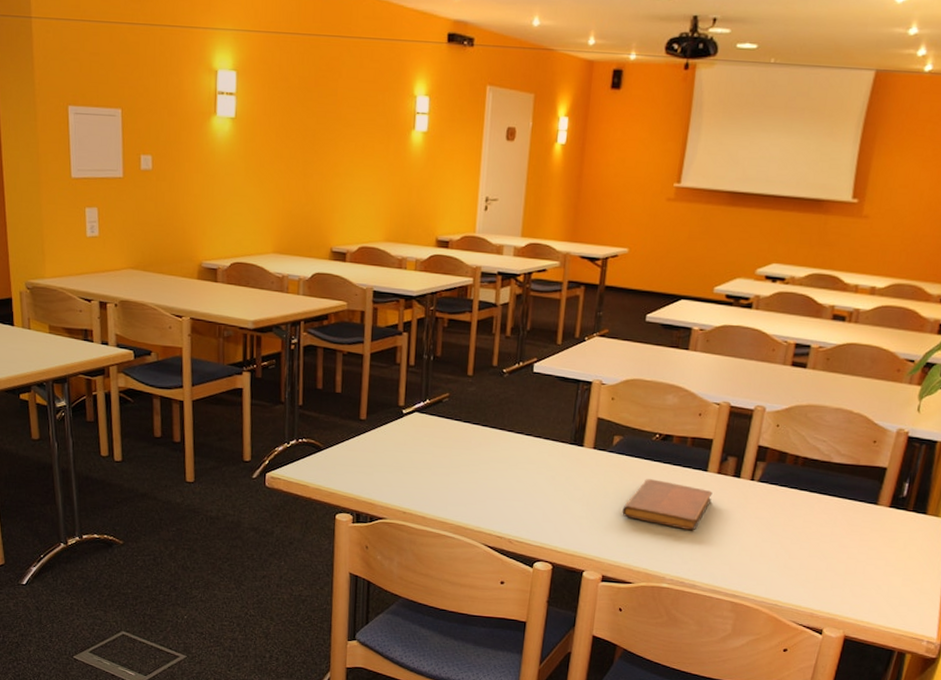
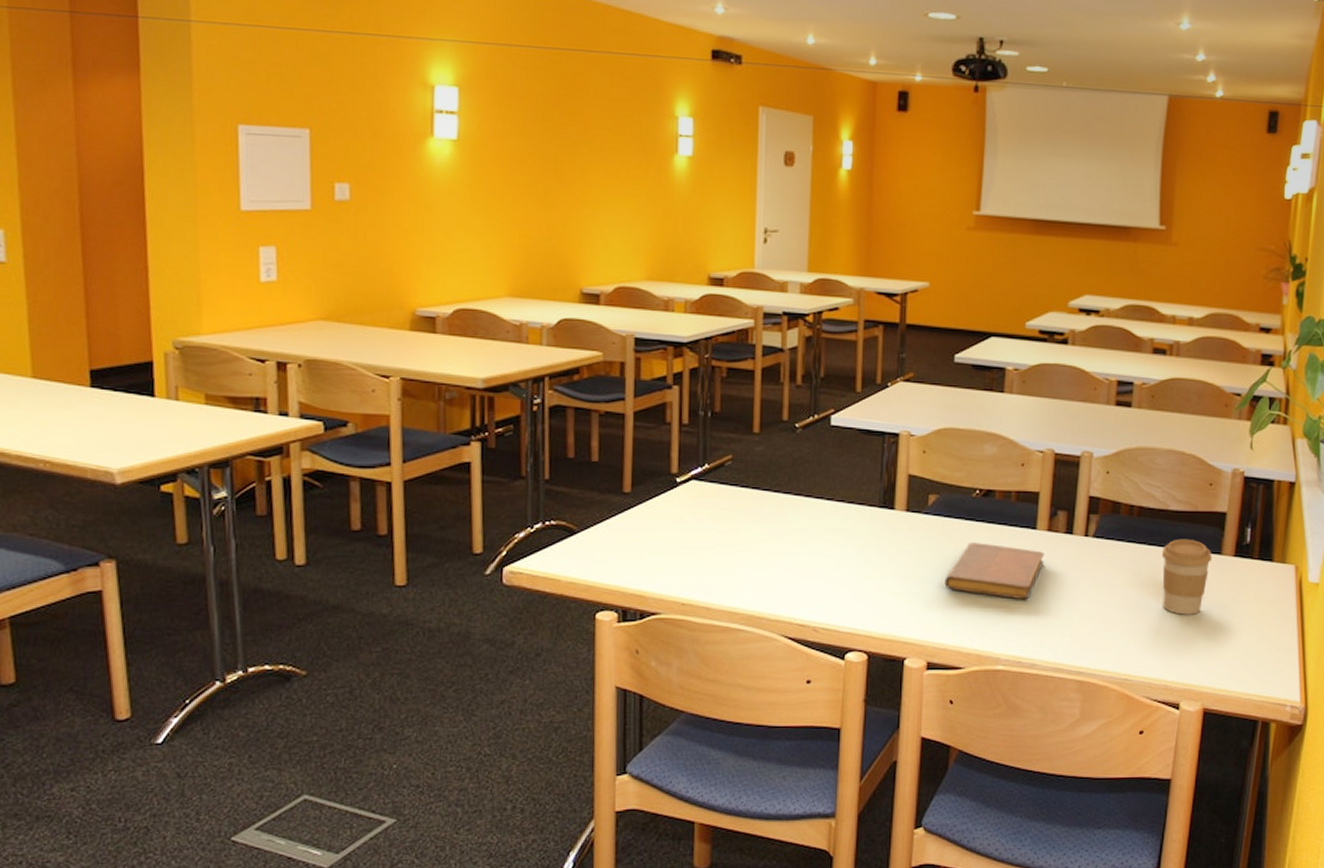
coffee cup: none [817,488,869,555] -> present [1161,539,1213,615]

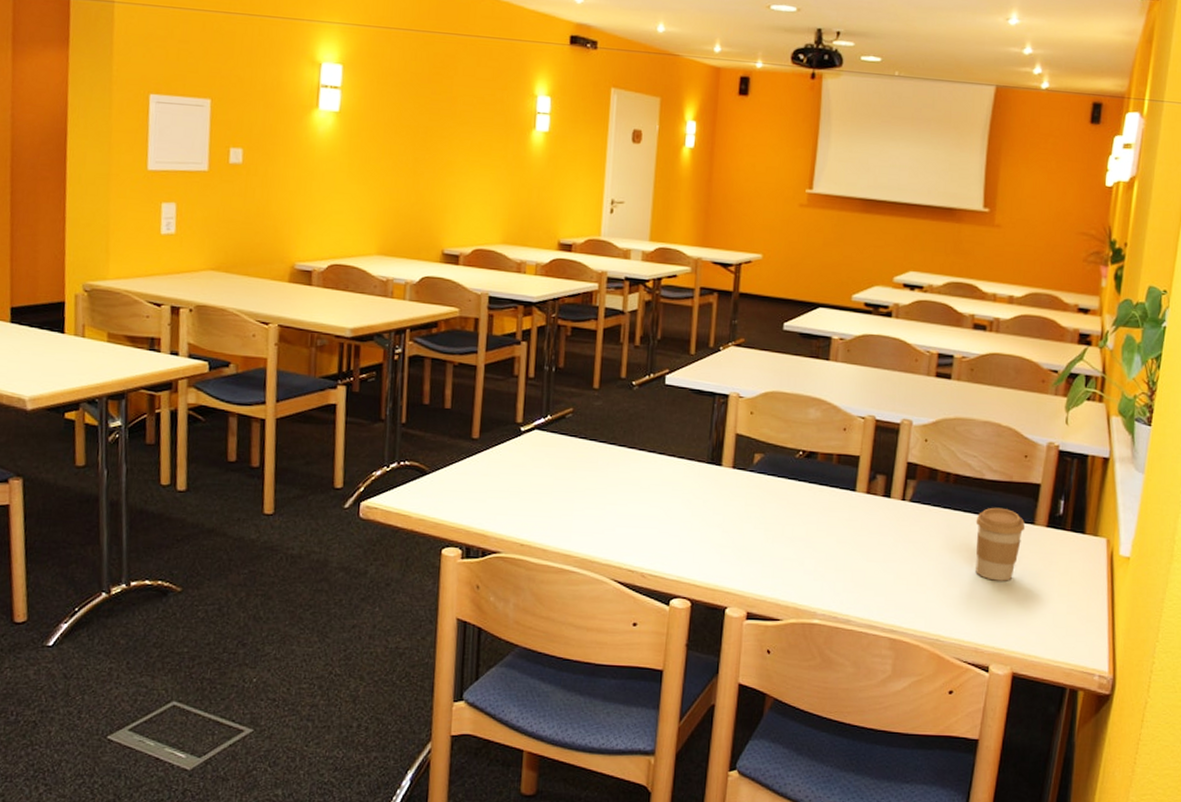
notebook: present [944,543,1044,600] -> none [766,501,863,558]

